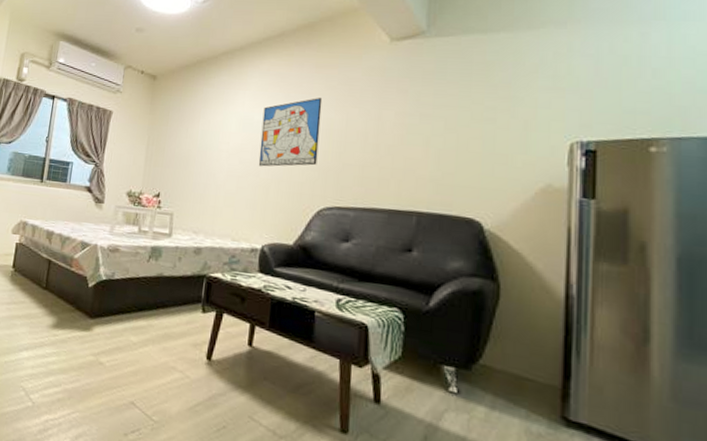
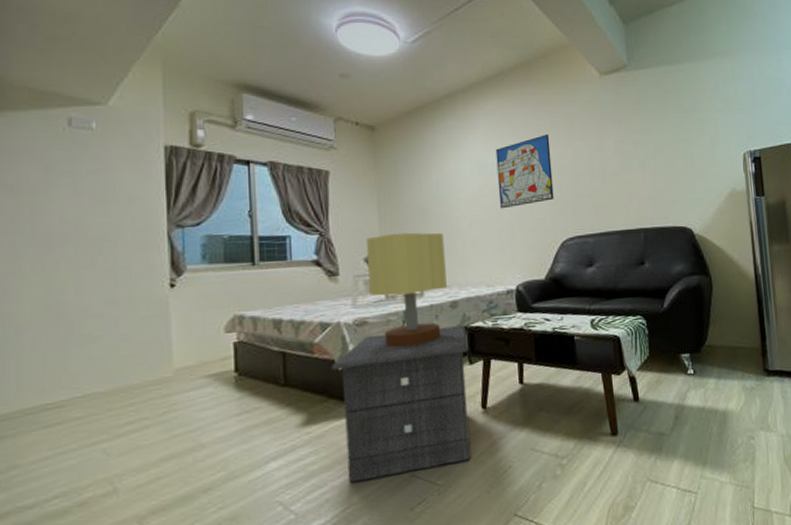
nightstand: none [78,263,204,407] -> present [332,325,471,483]
table lamp: none [126,173,200,282] -> present [365,232,447,348]

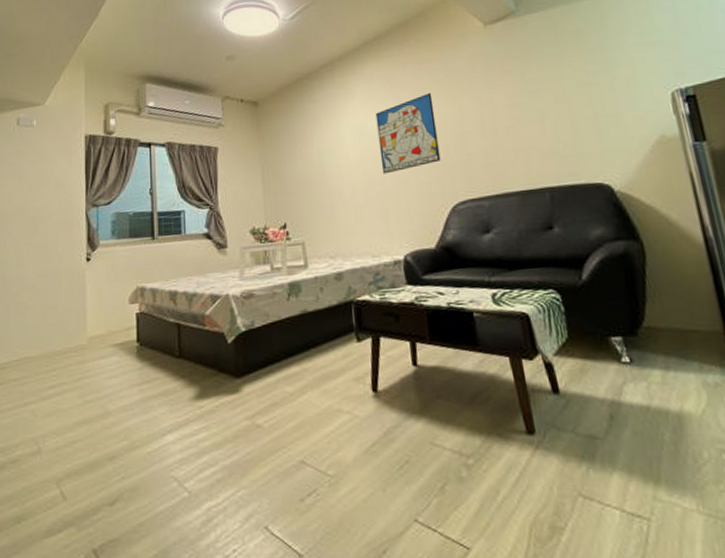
nightstand: present [332,325,471,483] -> none [221,299,363,464]
table lamp: present [365,232,447,348] -> none [251,202,331,322]

